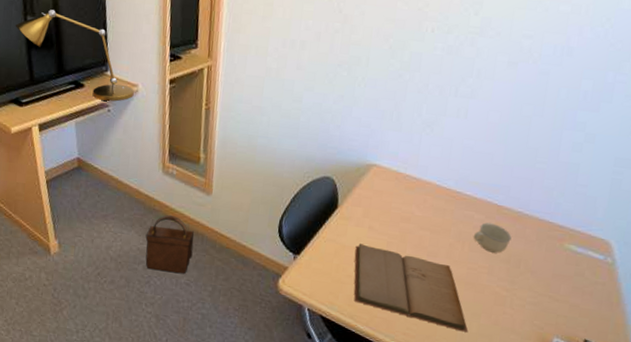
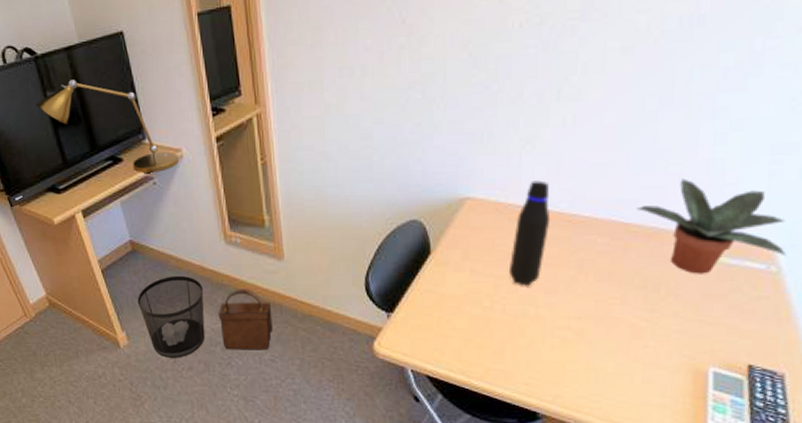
waste bin: none [74,195,136,271] -> present [137,275,205,358]
book: present [354,243,469,333] -> none [457,290,604,374]
water bottle: none [400,158,441,247] -> present [508,180,551,286]
cup: present [473,222,512,253] -> none [598,245,646,279]
potted plant: none [508,175,621,257] -> present [637,178,786,274]

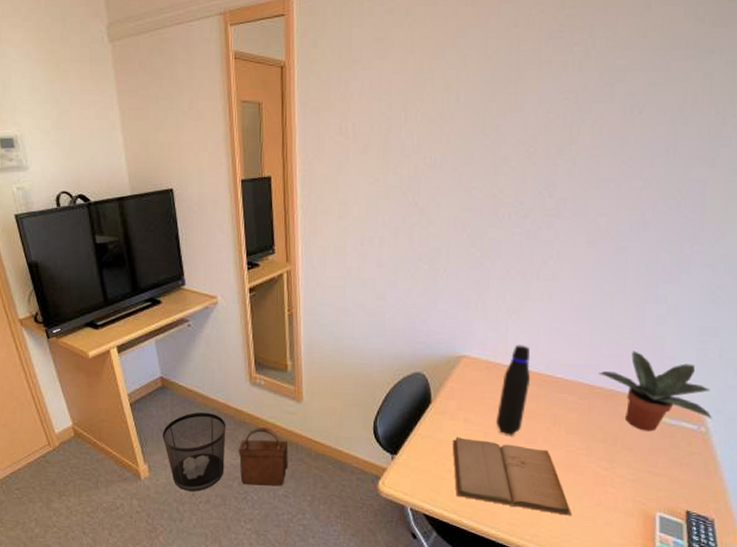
desk lamp: present [35,80,179,173] -> none [83,227,213,316]
book: none [457,290,604,374] -> present [452,437,572,516]

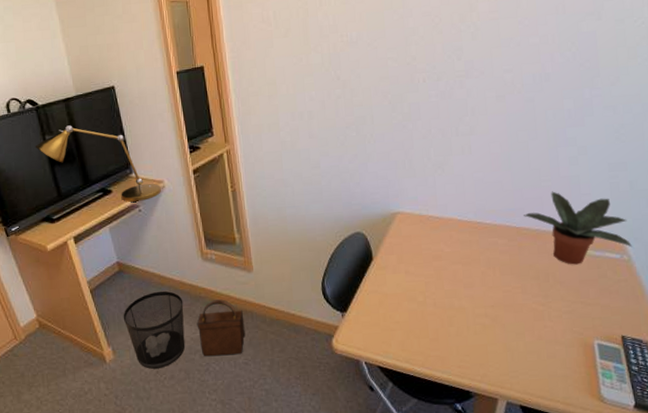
desk lamp: none [83,227,213,316] -> present [35,125,161,202]
book: present [452,437,572,516] -> none [397,289,517,353]
water bottle: present [495,345,531,435] -> none [434,196,462,282]

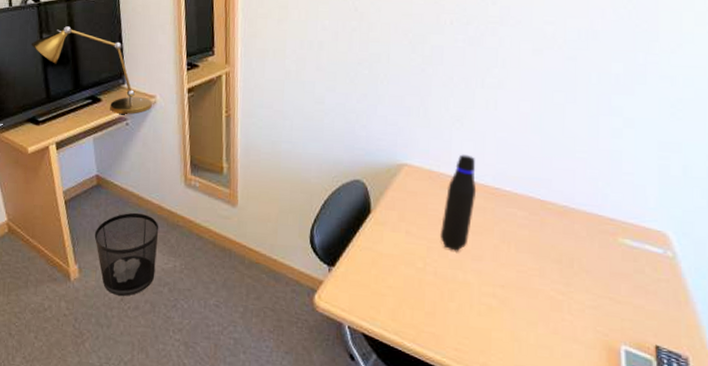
handbag: present [196,299,246,357] -> none [170,231,222,295]
water bottle: none [434,196,462,282] -> present [439,154,477,251]
potted plant: present [524,191,632,265] -> none [551,164,679,254]

